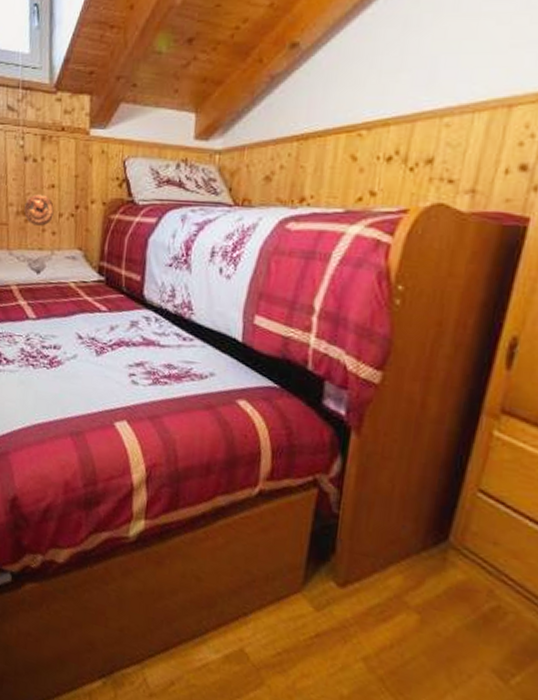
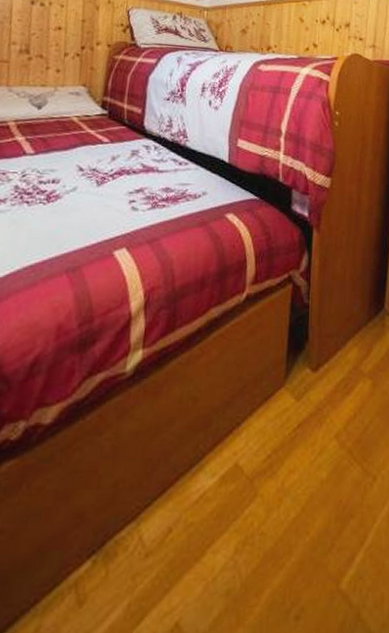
decorative relief: present [24,194,54,226] -> none [28,34,60,64]

